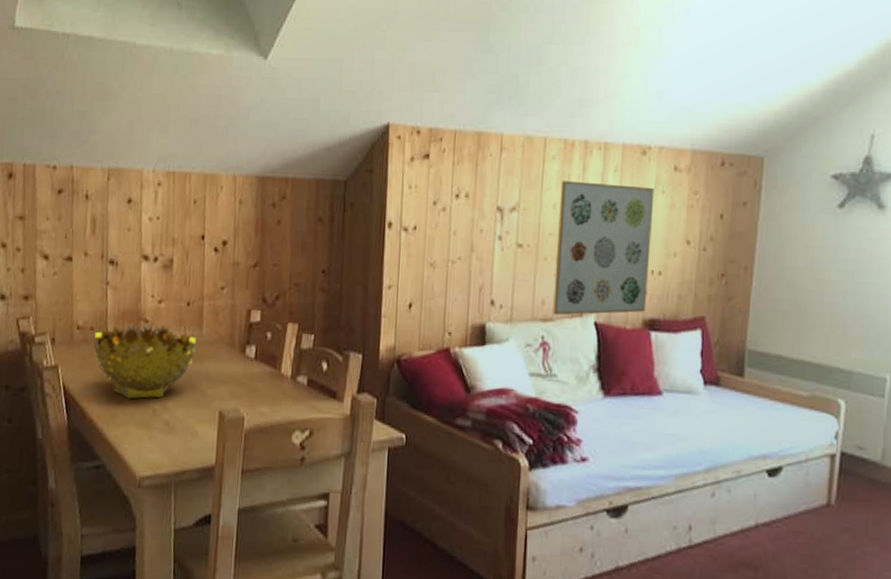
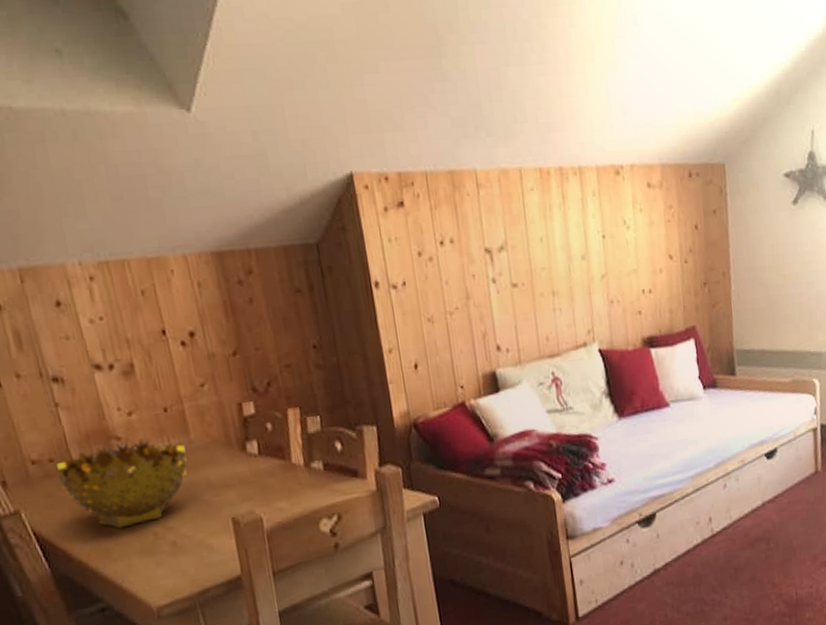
wall art: present [553,181,655,316] -> none [544,207,643,350]

